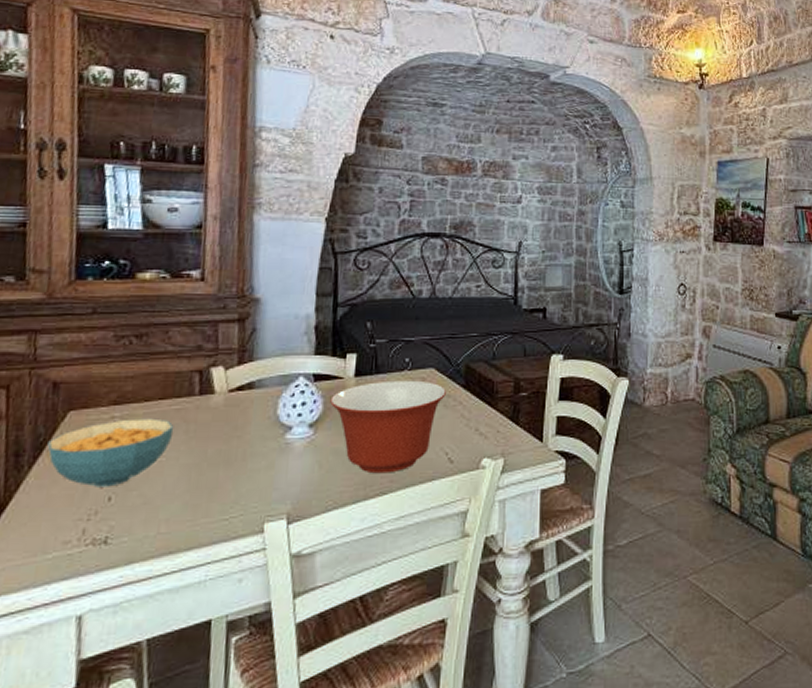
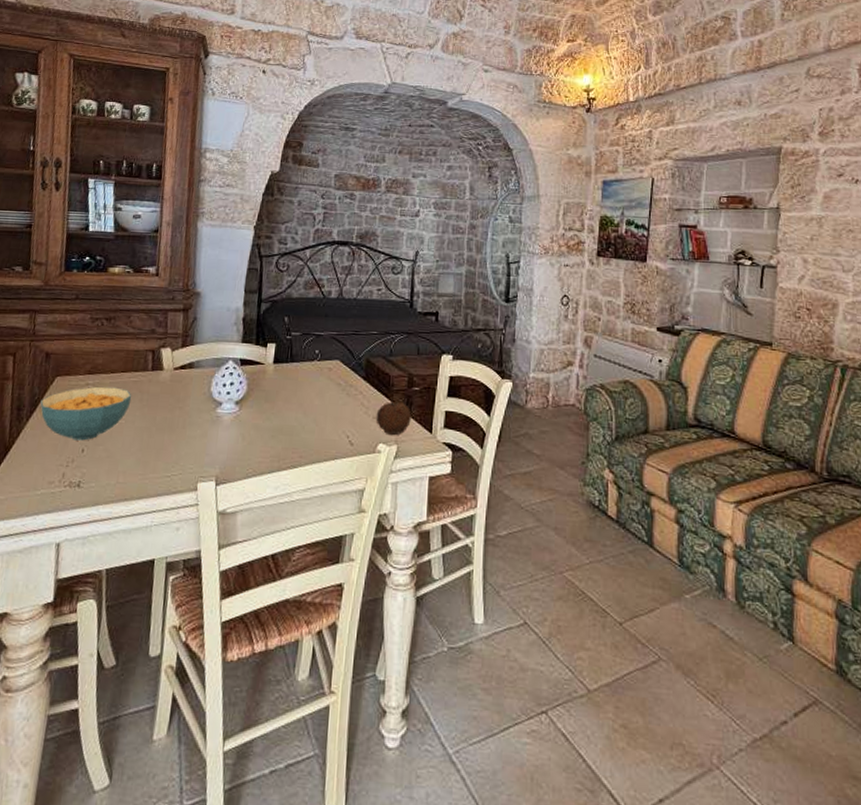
mixing bowl: present [330,380,446,474] -> none [253,368,349,450]
fruit: none [478,406,519,448] -> present [376,397,411,436]

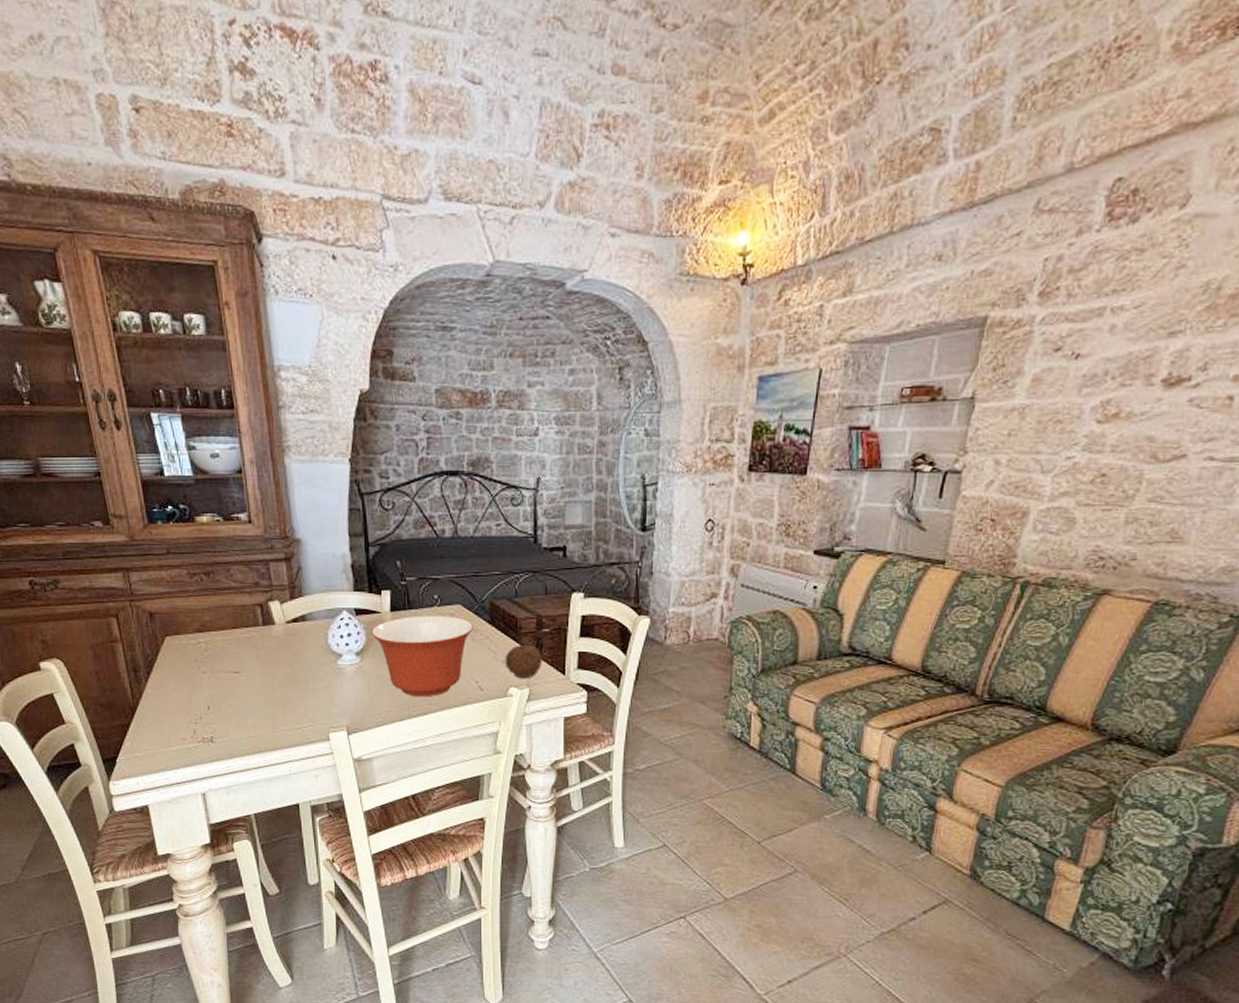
cereal bowl: present [40,386,132,441] -> none [155,644,248,698]
mixing bowl: none [253,368,349,450] -> present [371,615,473,697]

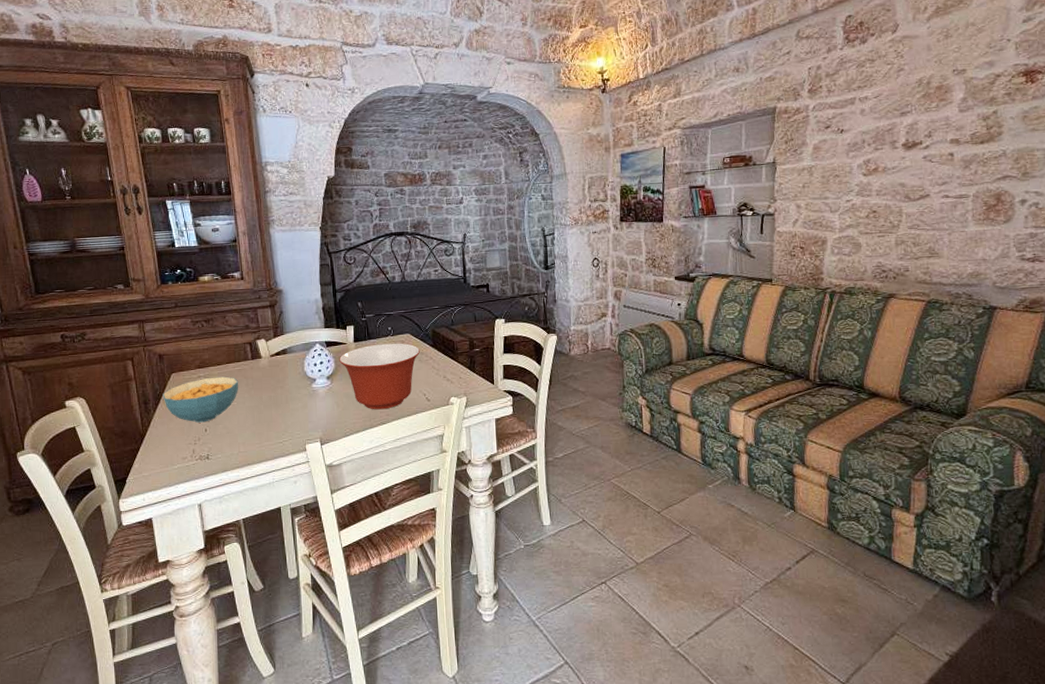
cereal bowl: none [155,644,248,698] -> present [162,376,239,423]
fruit: present [505,641,542,679] -> none [446,359,476,390]

